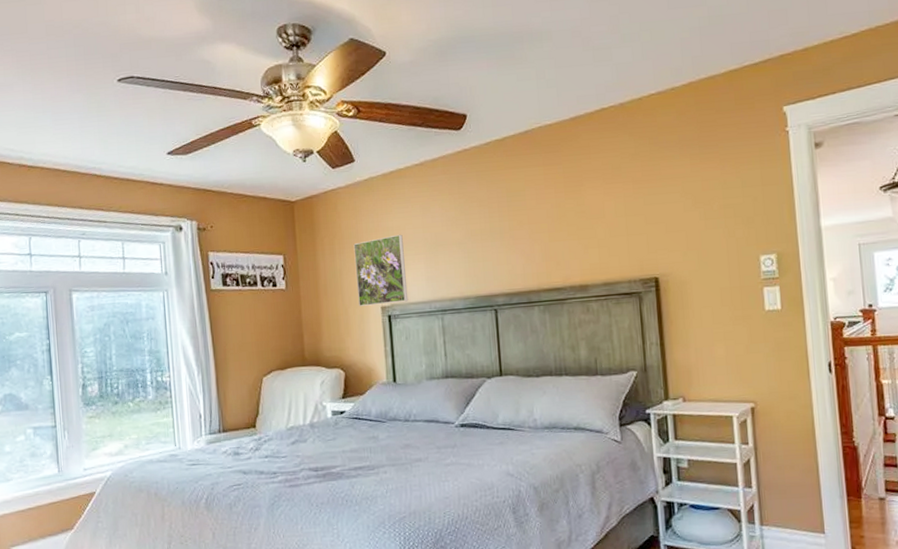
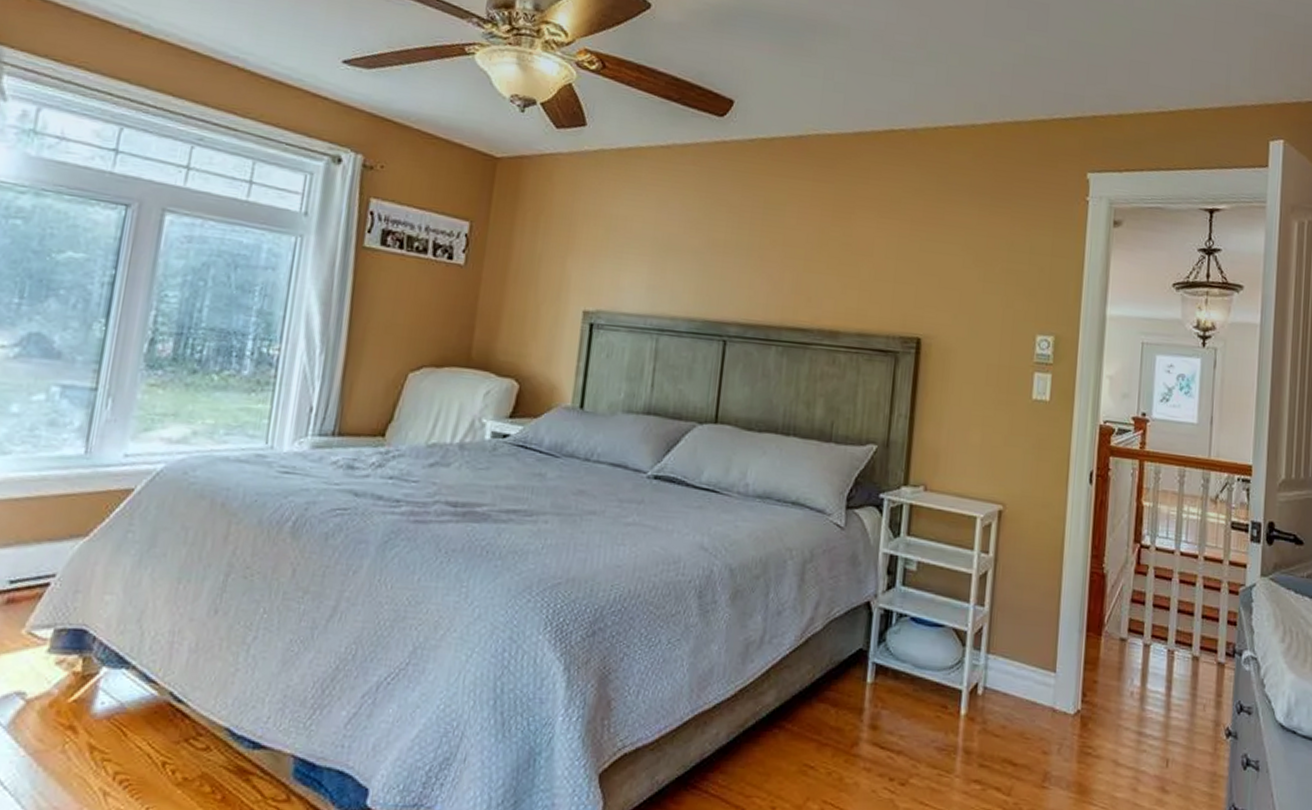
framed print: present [353,234,409,306] -> none [555,225,628,310]

